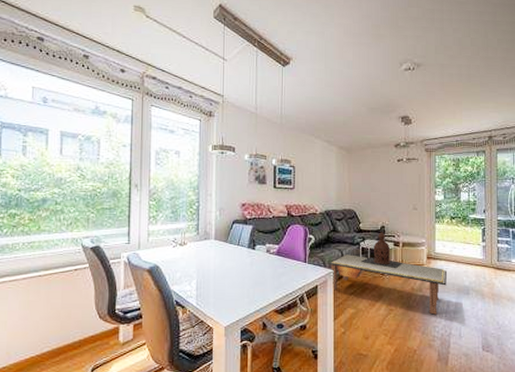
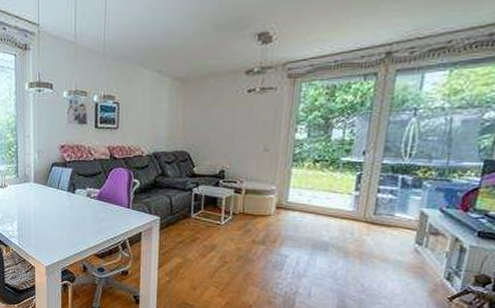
coffee table: present [329,254,447,315] -> none [155,201,300,271]
lantern: present [361,232,402,268] -> none [193,177,244,218]

